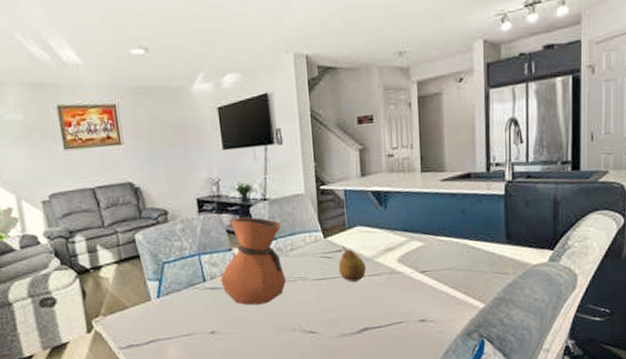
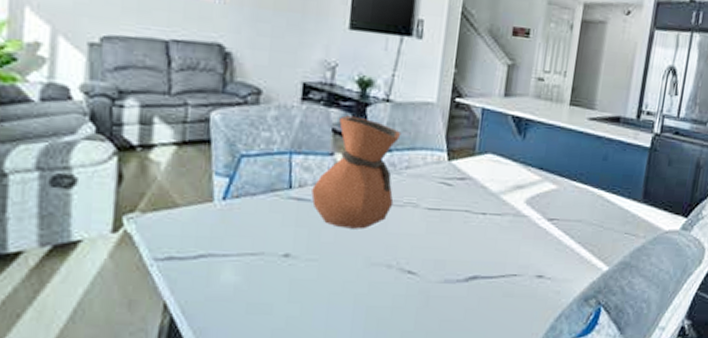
fruit: present [338,246,366,282] -> none [457,173,489,219]

